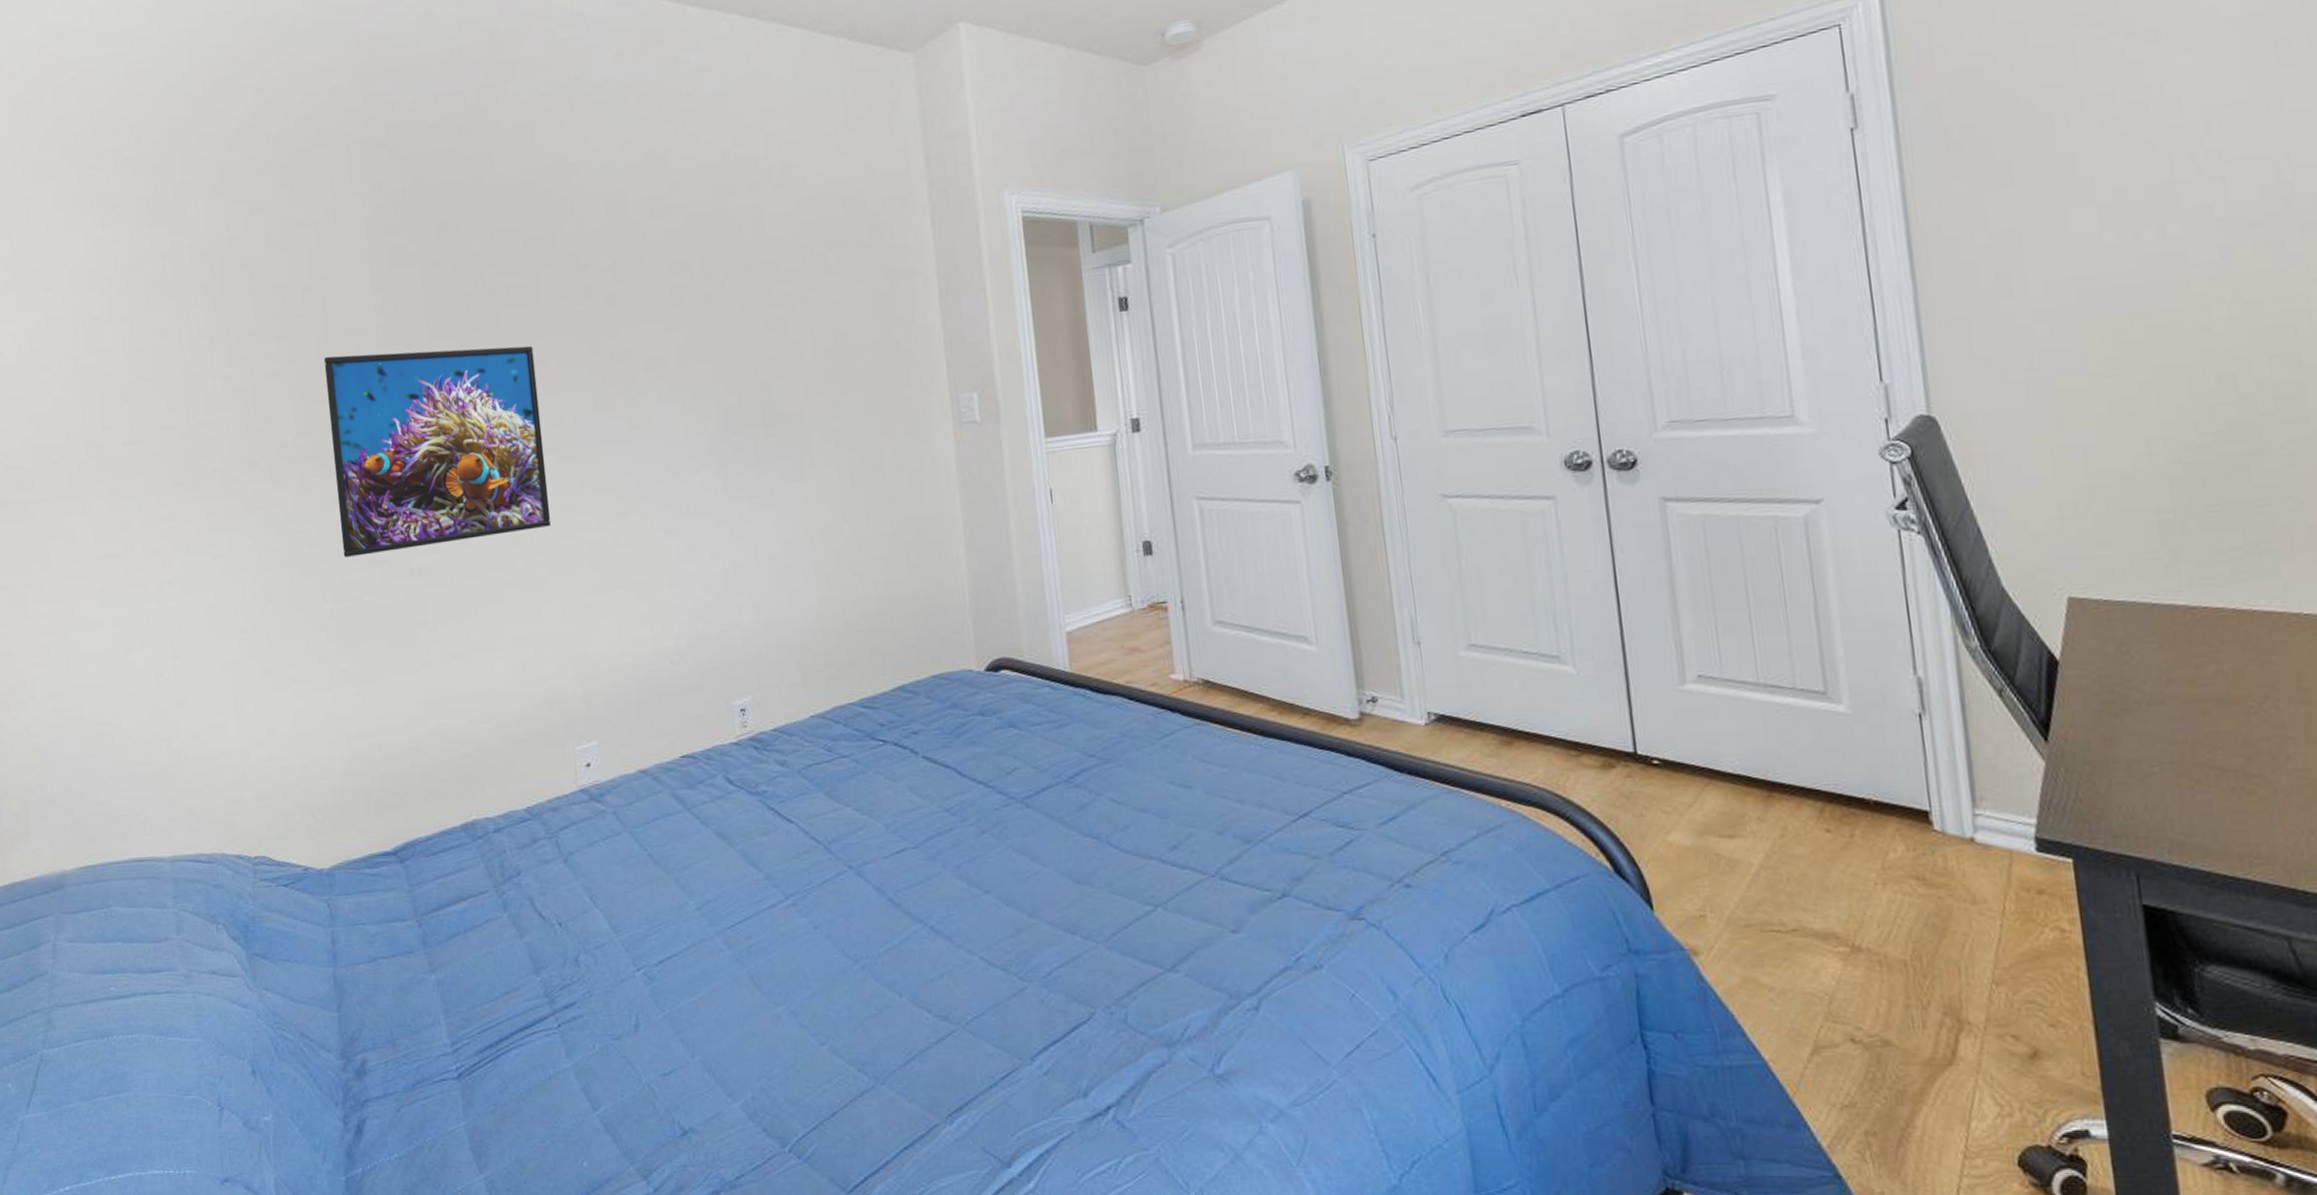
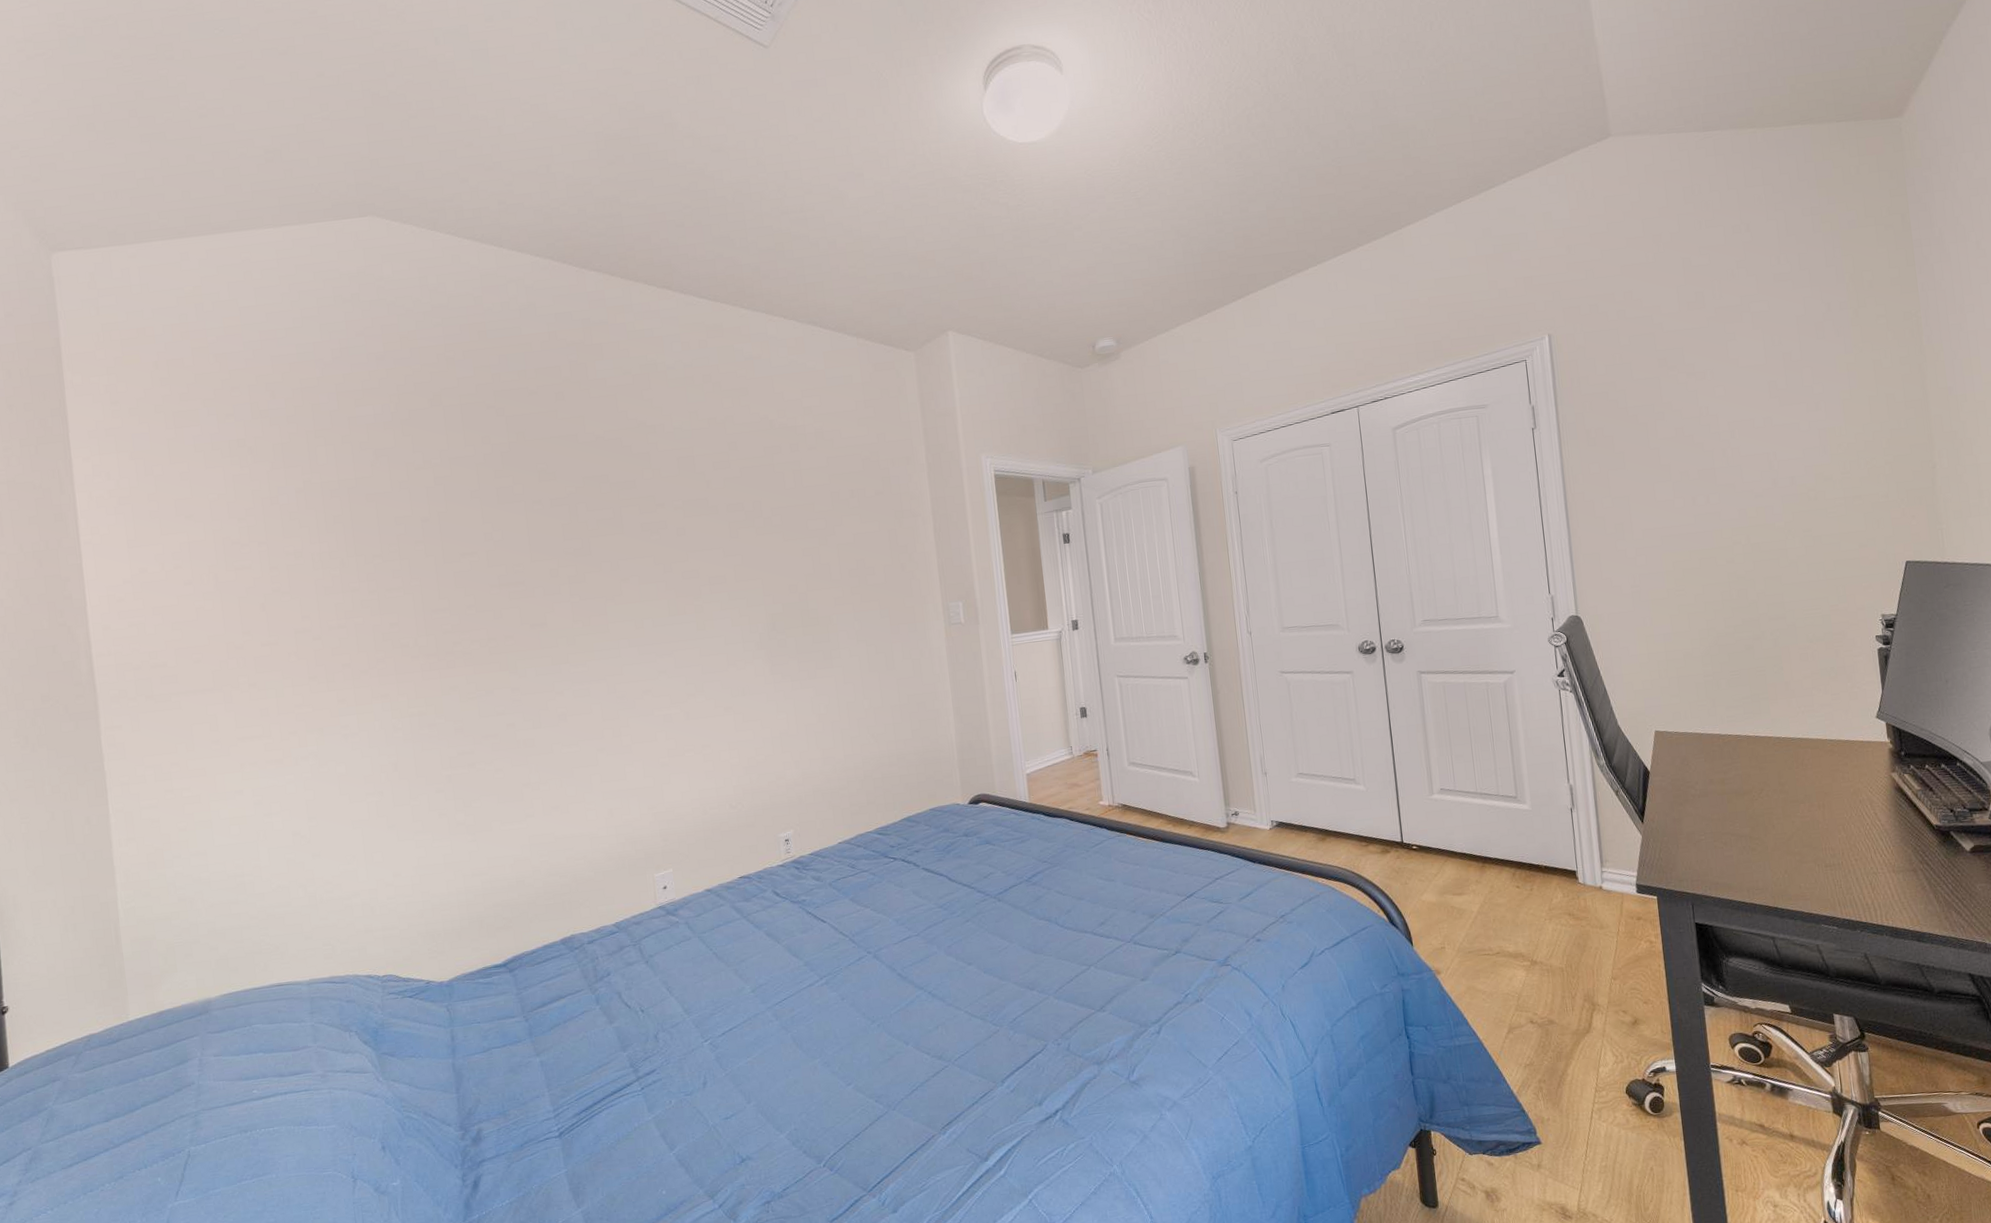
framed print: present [323,345,552,557] -> none [441,566,634,734]

